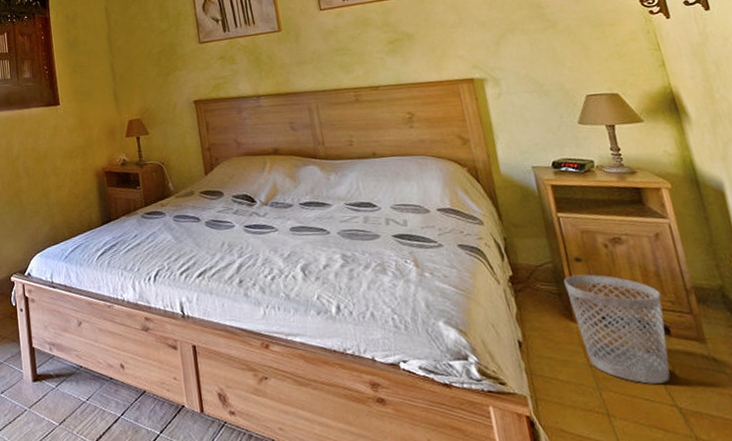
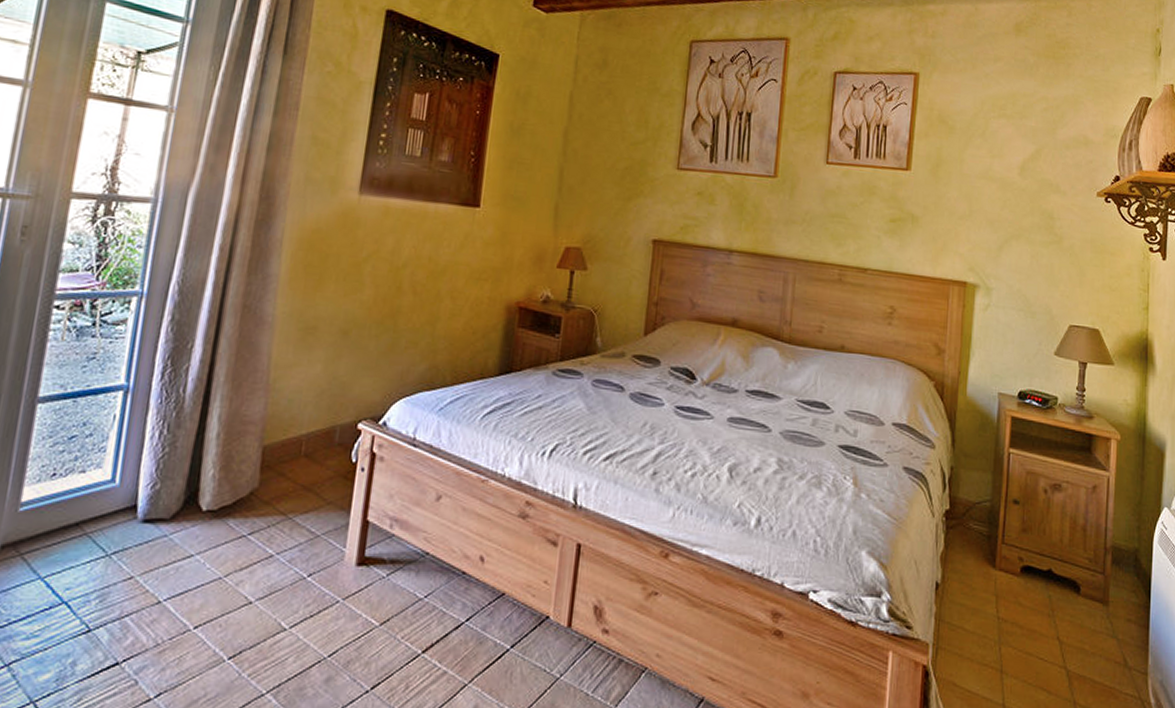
wastebasket: present [563,274,671,384] -> none [996,518,1081,643]

